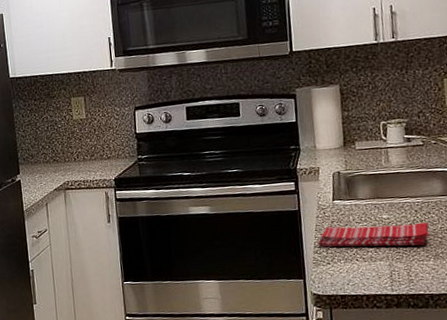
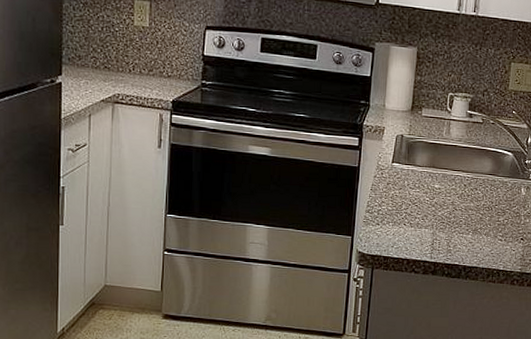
dish towel: present [318,222,429,247] -> none [371,188,474,219]

